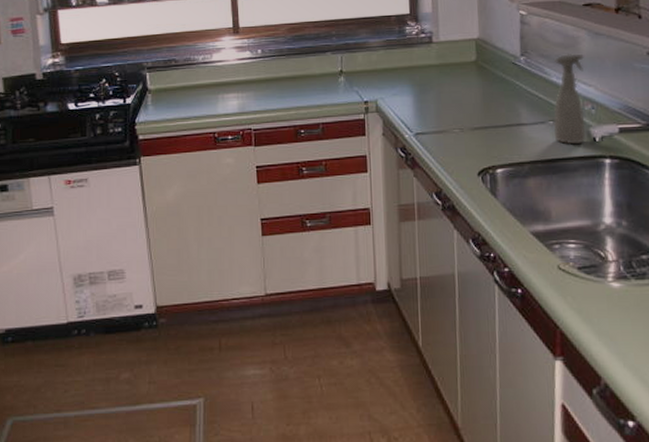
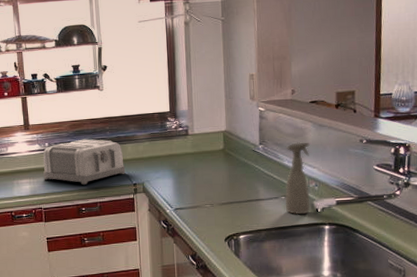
toaster: none [254,45,355,101] -> present [43,139,126,185]

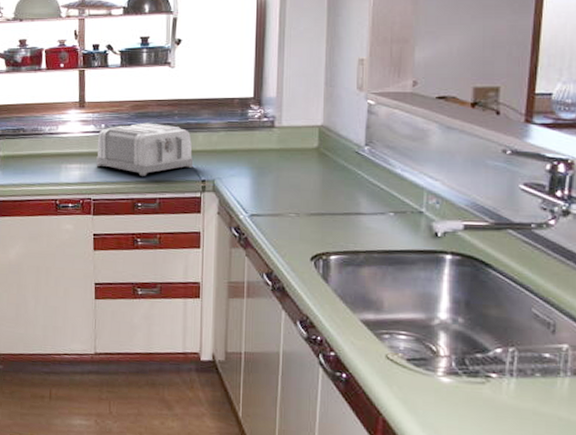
spray bottle: present [284,141,311,215] -> none [393,145,433,238]

